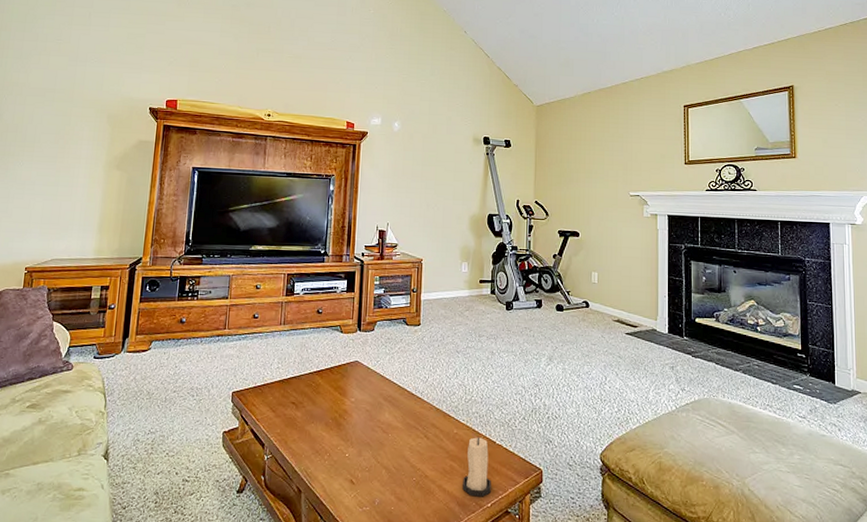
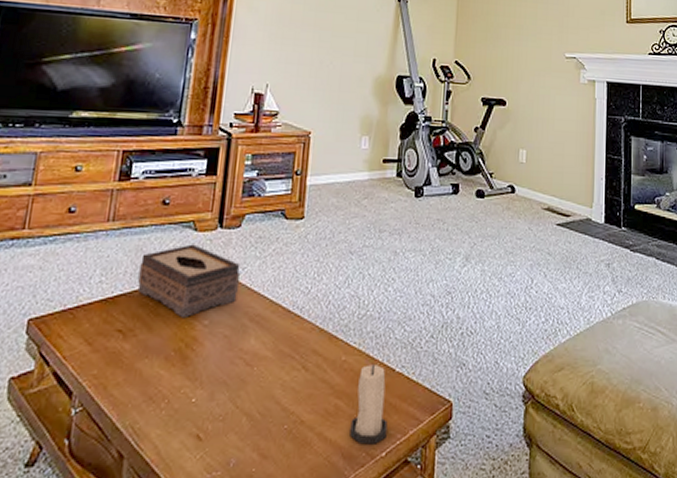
tissue box: none [303,342,375,396] -> present [137,244,240,319]

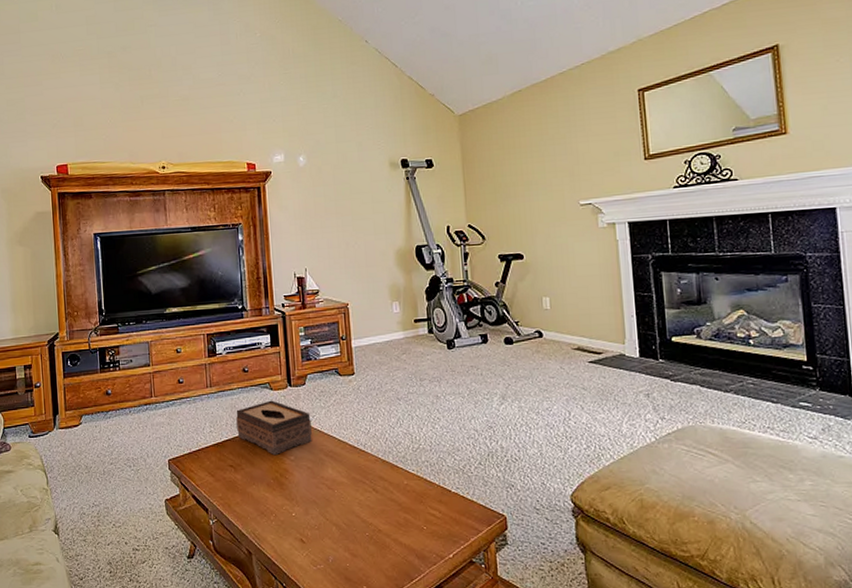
candle: present [350,364,388,445] -> none [419,487,452,548]

